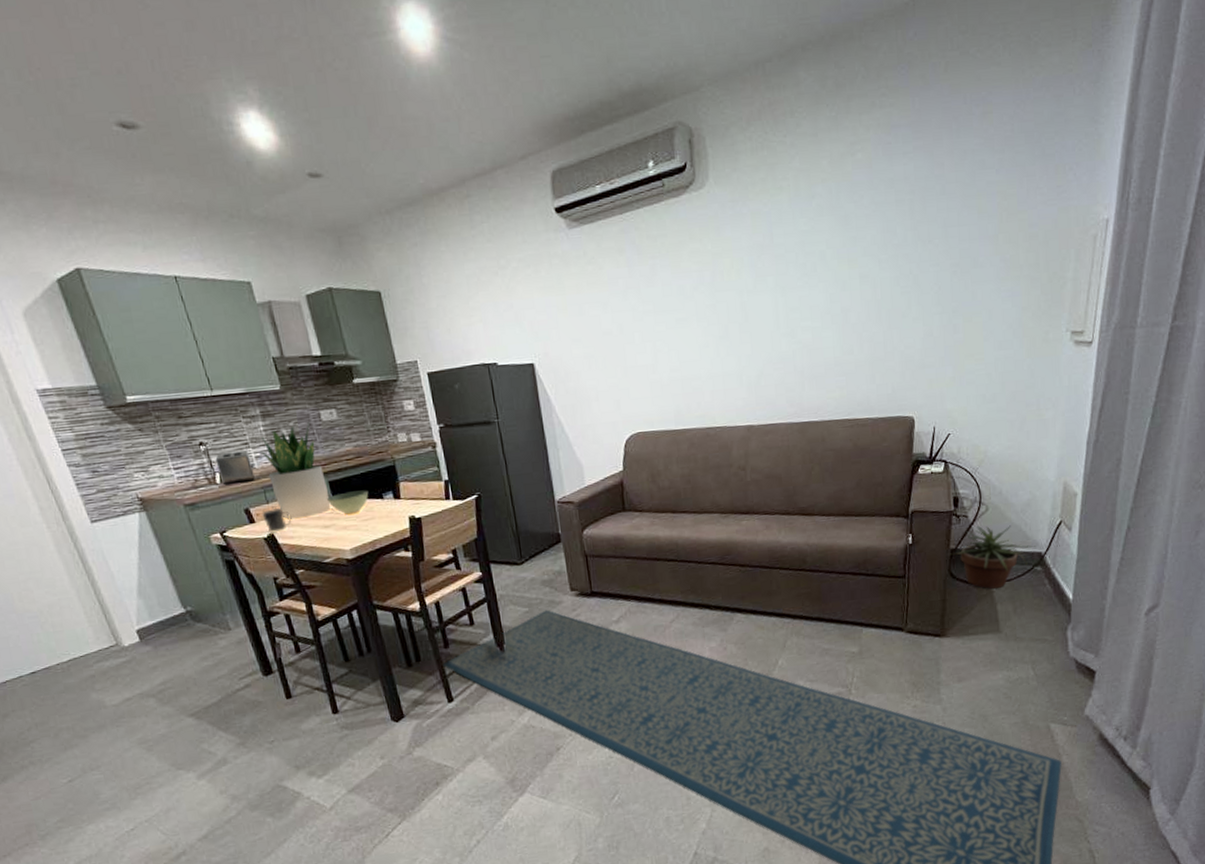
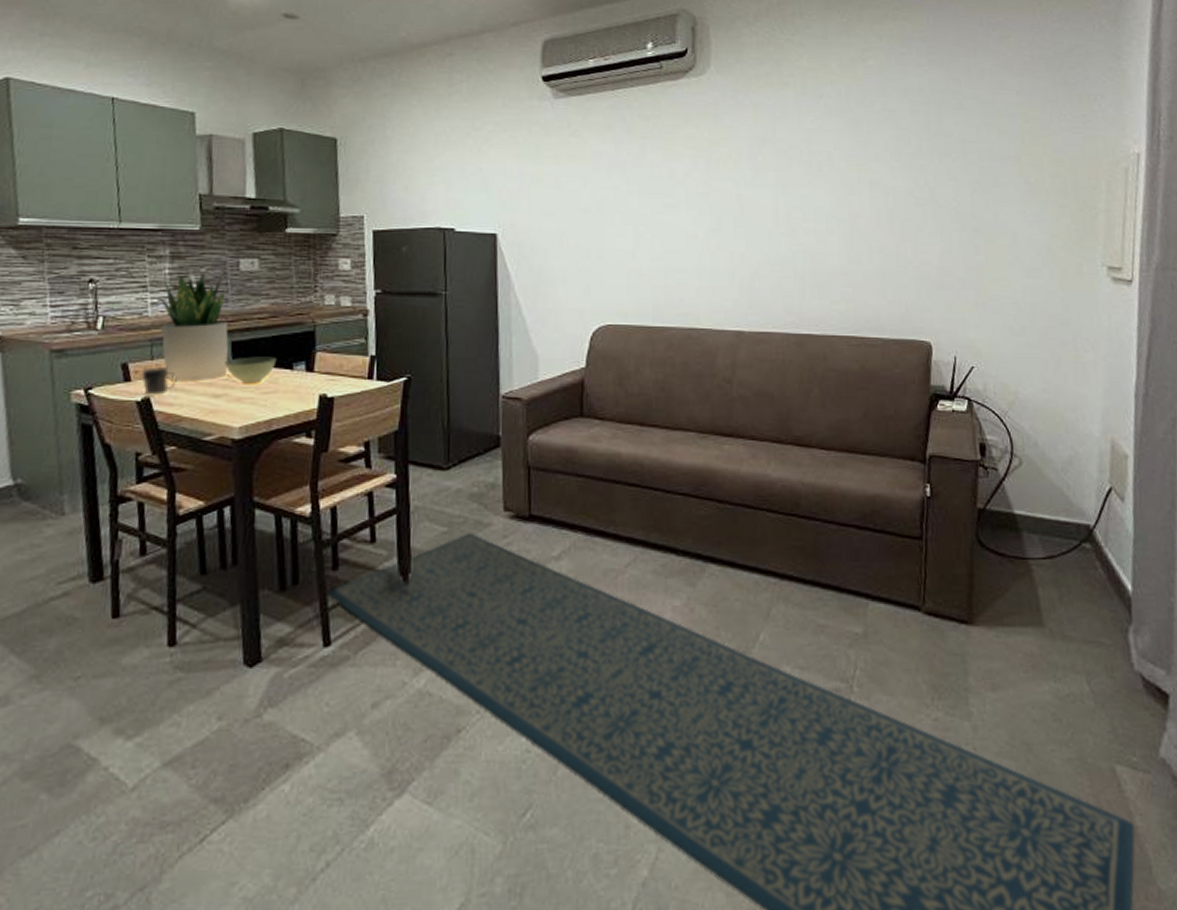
toaster: present [215,450,255,486] -> none [102,294,147,333]
potted plant: present [949,525,1036,589] -> none [976,483,1083,566]

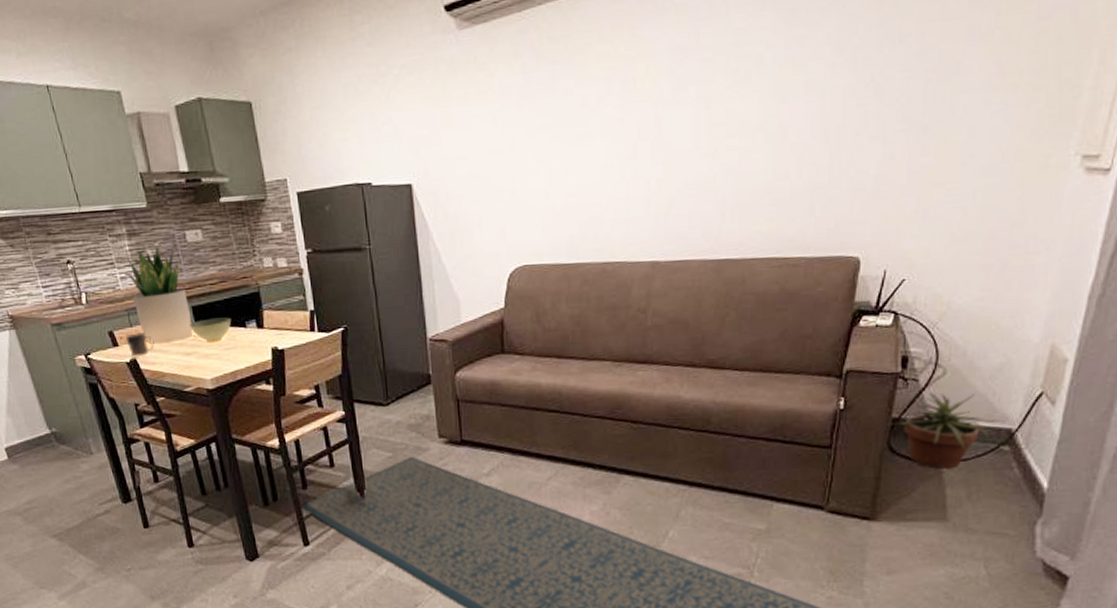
potted plant: none [976,483,1083,566] -> present [890,393,1006,469]

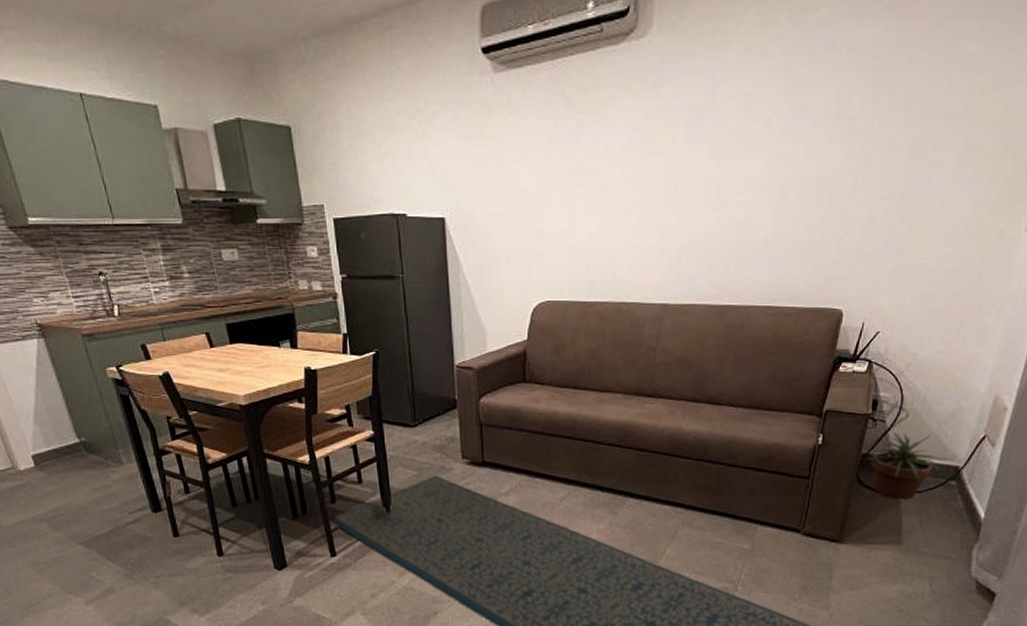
planter: present [125,241,194,345] -> none [159,259,227,359]
mug: present [125,331,155,358] -> none [158,346,188,372]
bowl: present [190,317,232,344] -> none [224,336,266,361]

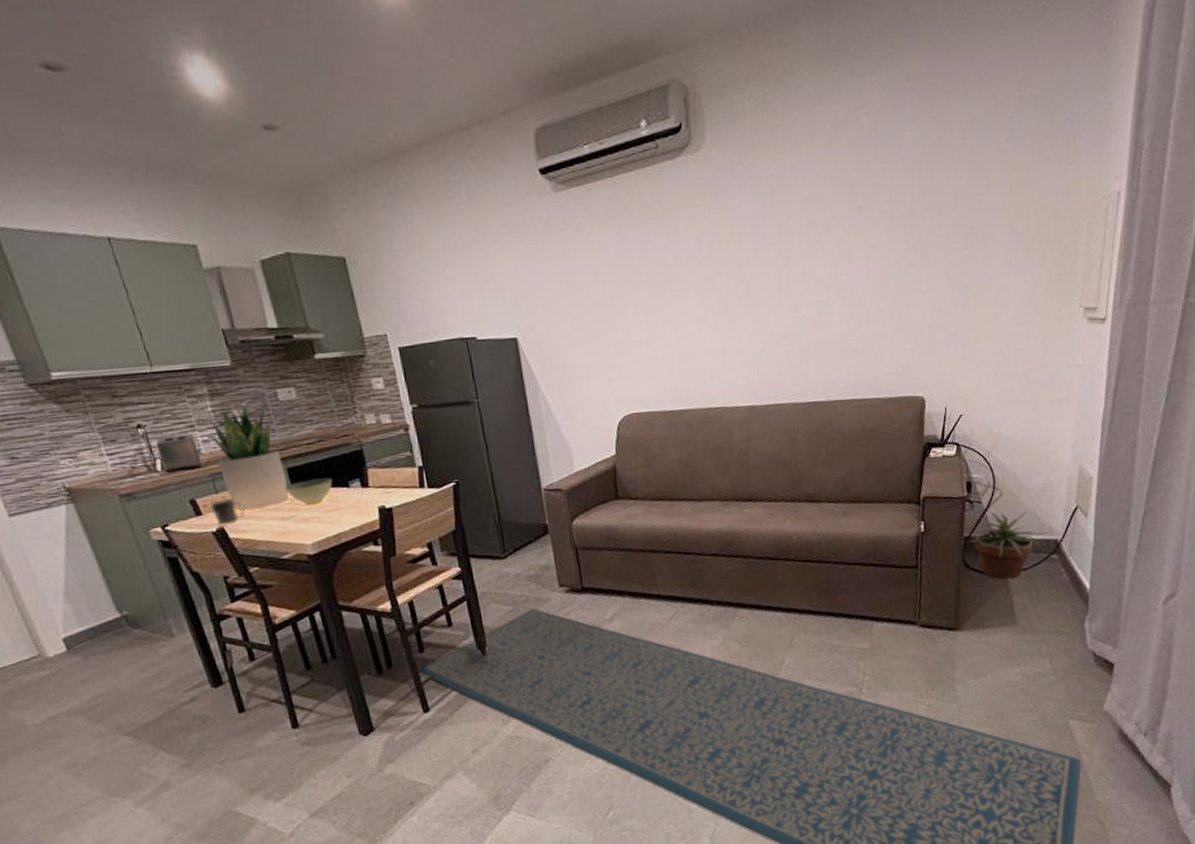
toaster: none [114,285,153,319] -> present [155,434,202,473]
mug: none [158,346,188,372] -> present [210,498,245,527]
planter: none [159,259,227,359] -> present [208,400,290,512]
bowl: none [224,336,266,361] -> present [285,477,333,507]

